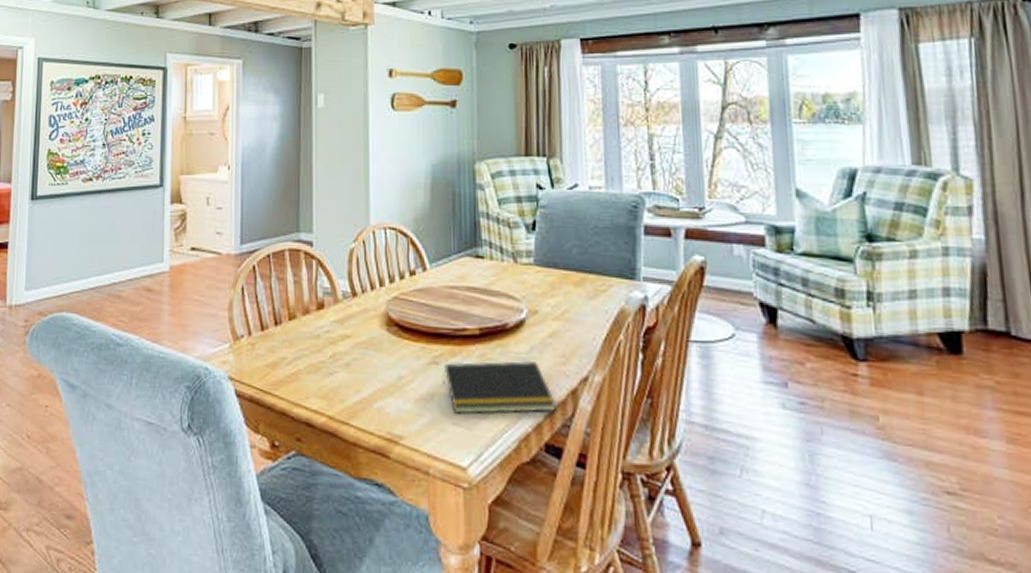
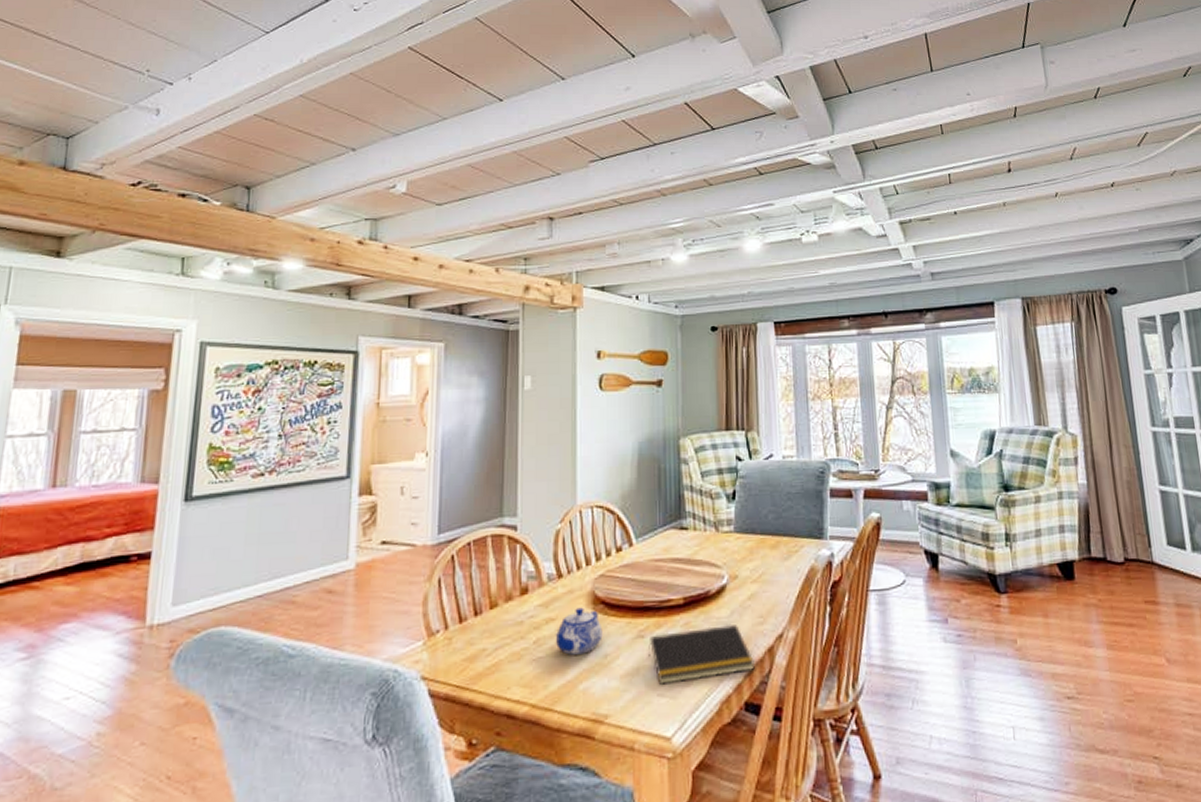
teapot: none [350,327,397,374] -> present [555,607,603,655]

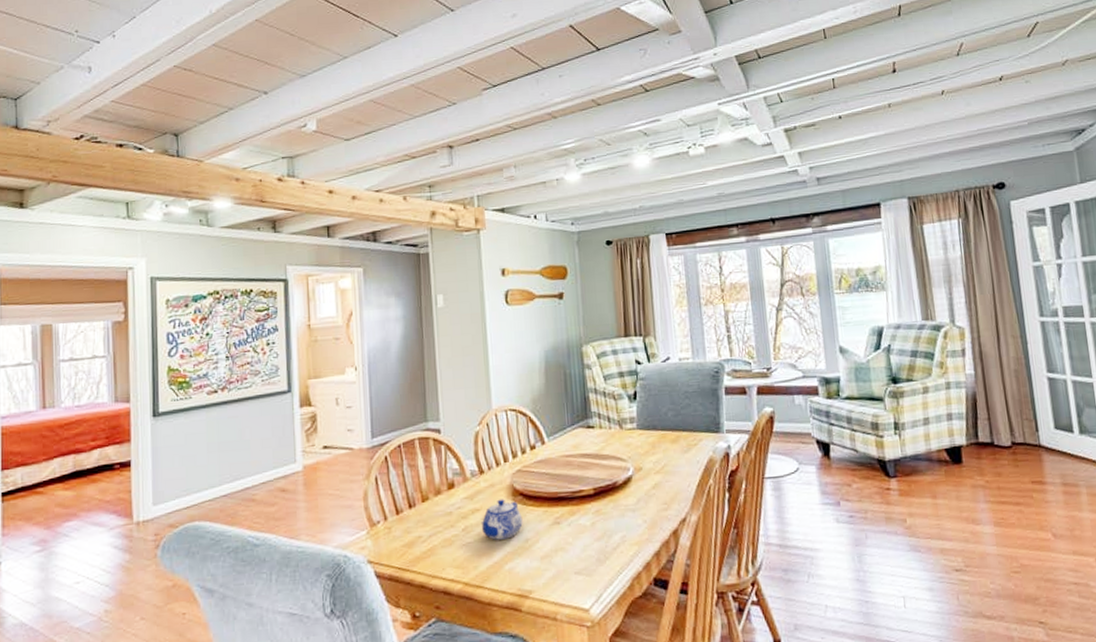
notepad: present [649,623,755,686] -> none [564,510,661,566]

